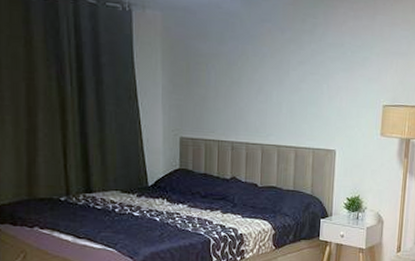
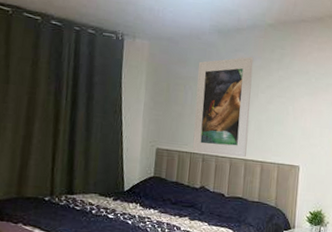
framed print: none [220,28,283,144] -> present [192,56,254,158]

